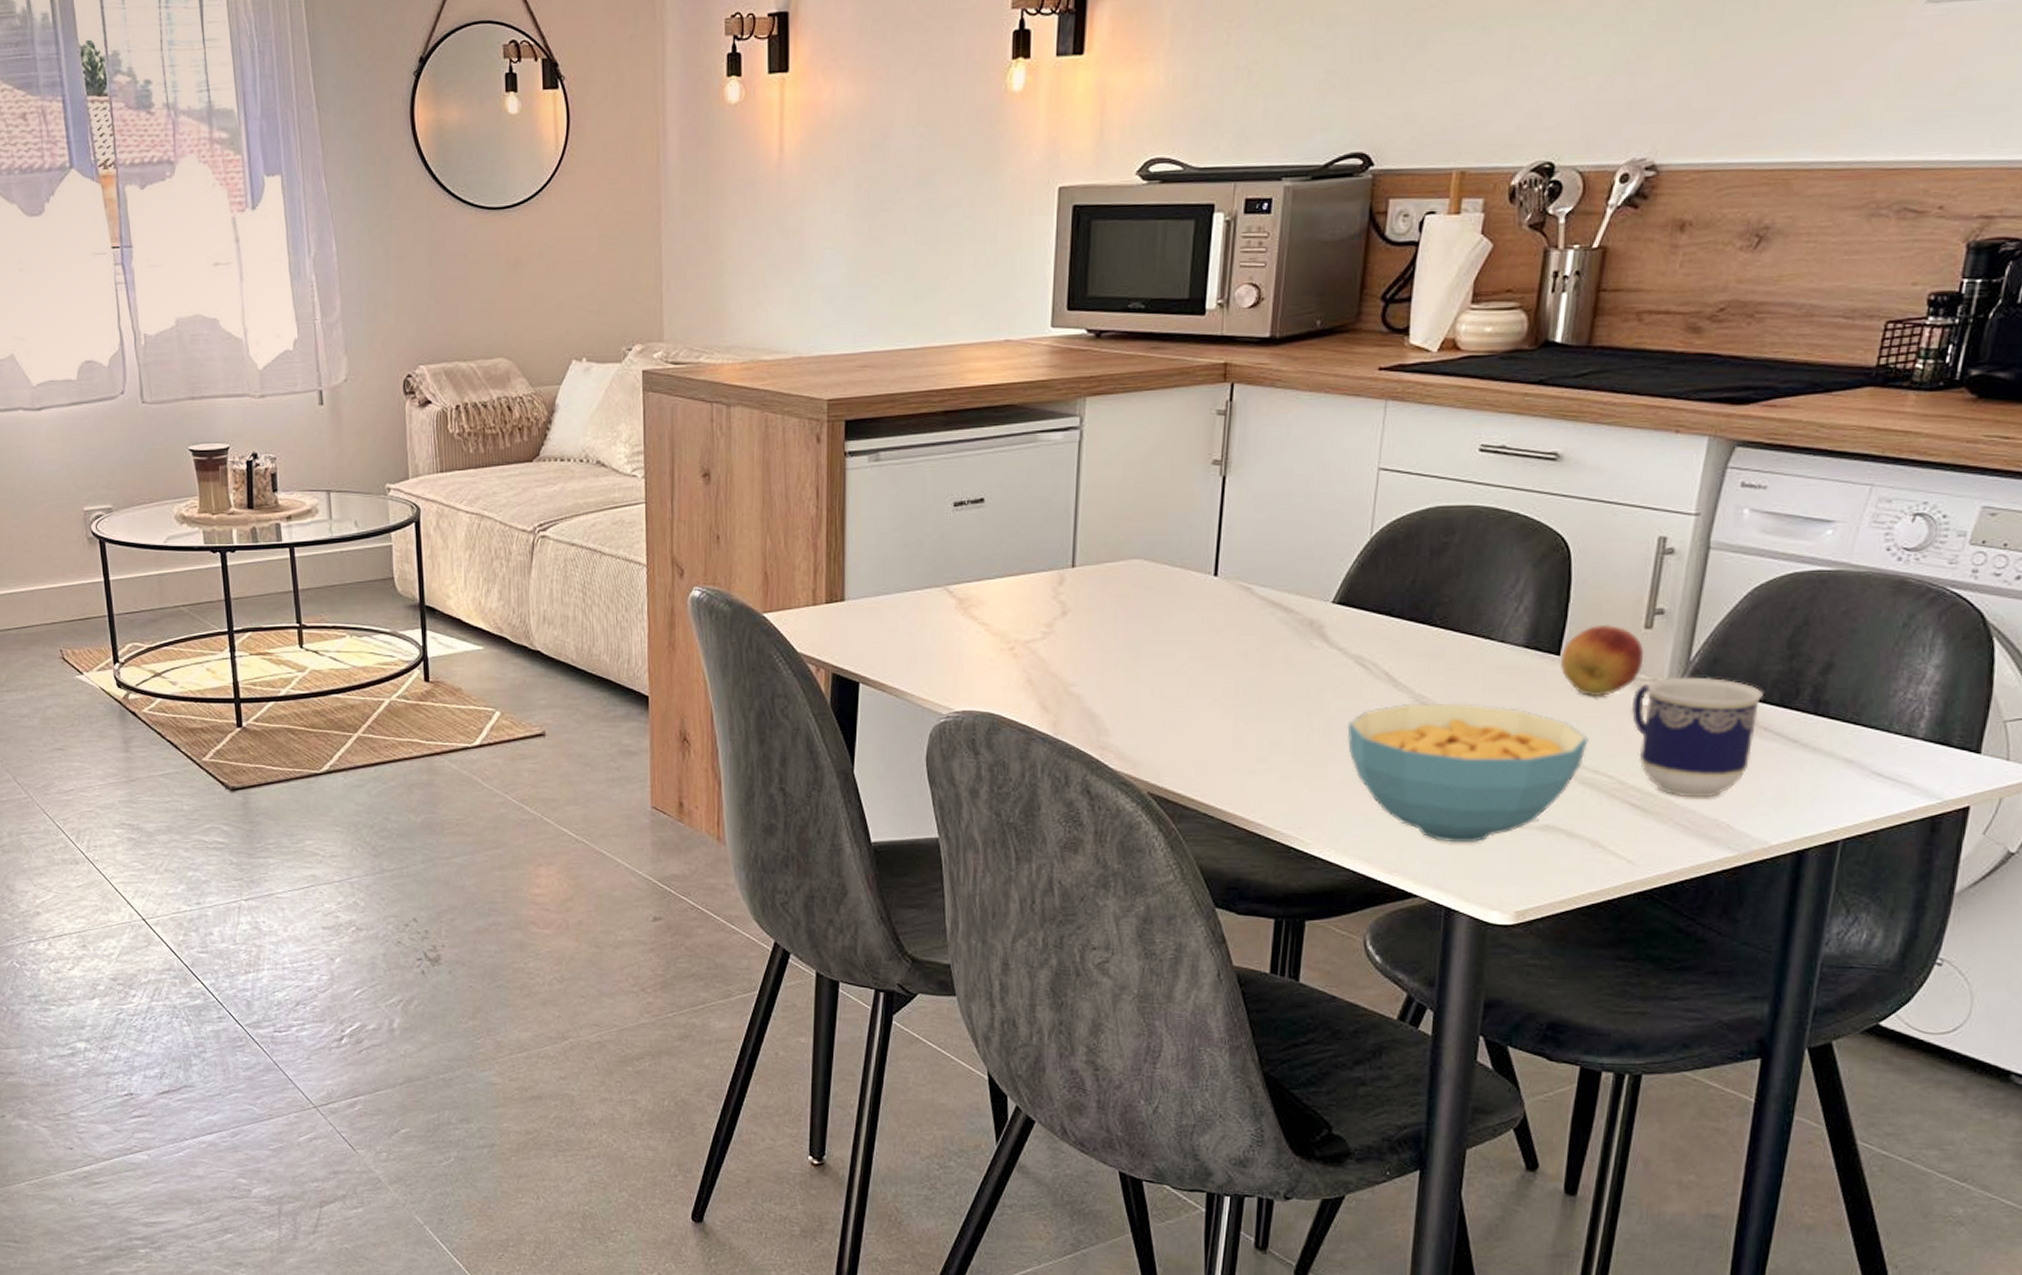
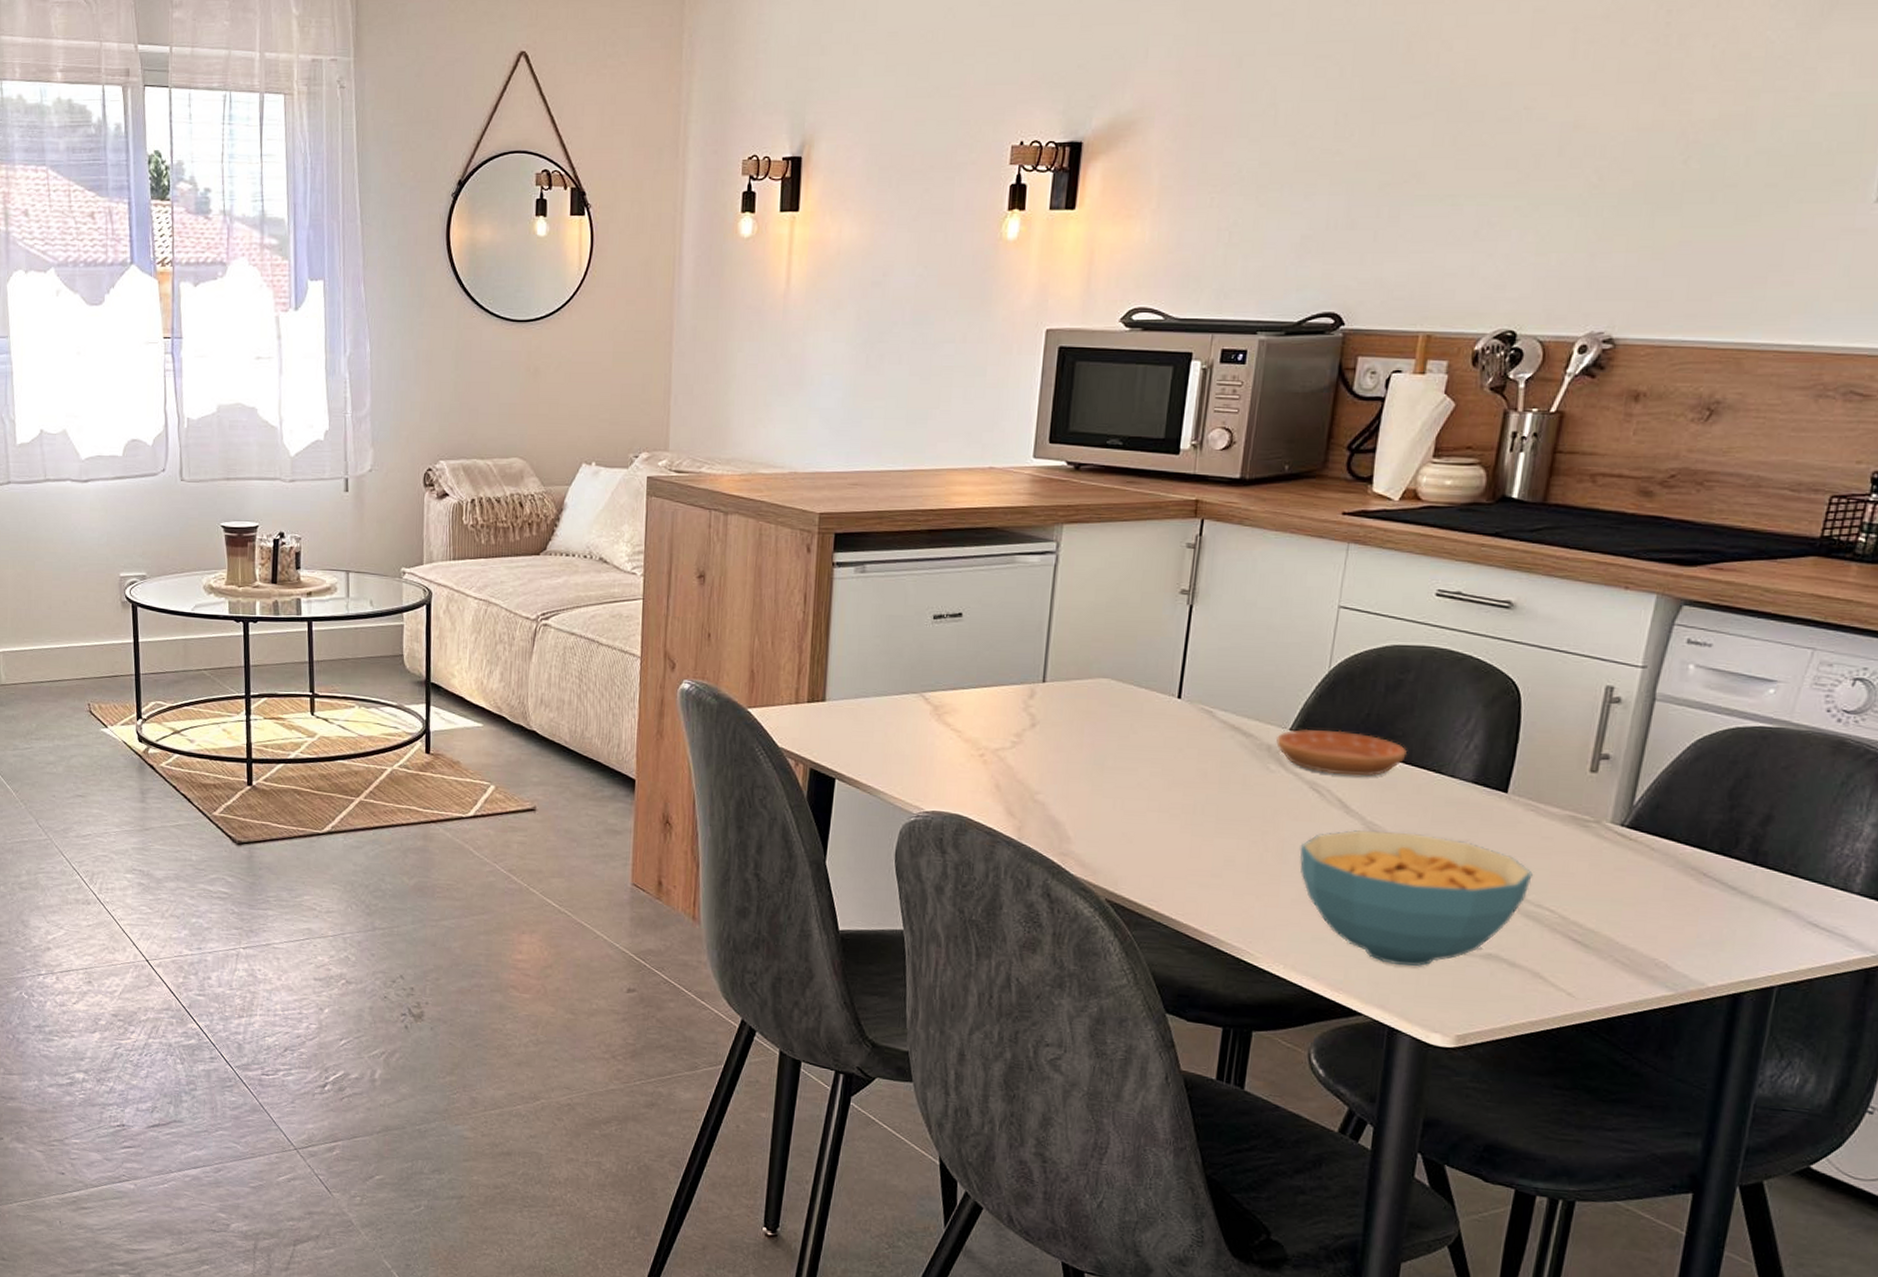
saucer: none [1319,600,1454,647] -> present [1276,729,1407,776]
fruit: present [1561,624,1644,697] -> none [1508,765,1588,835]
cup: present [1631,677,1764,798] -> none [1574,819,1704,938]

